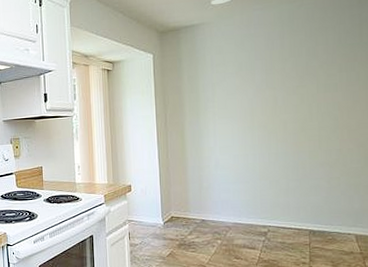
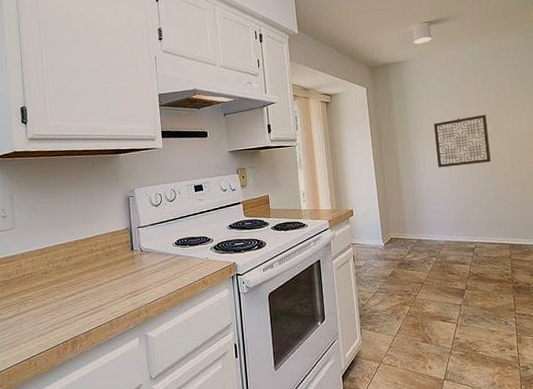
wall art: none [228,84,294,143] -> present [433,114,491,168]

